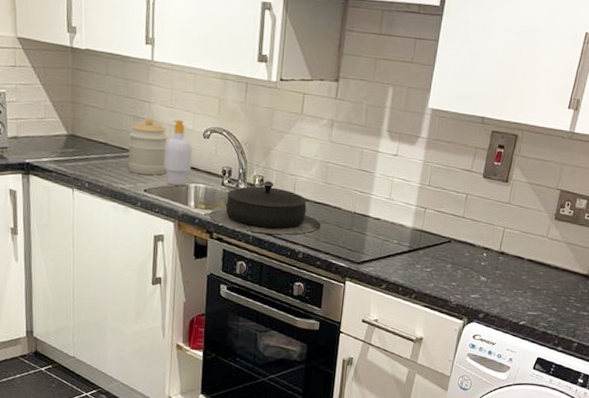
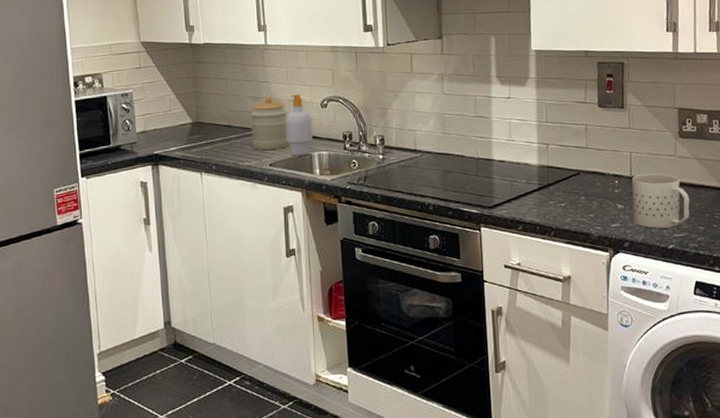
cooking pot: present [209,181,321,235] -> none [335,139,446,192]
mug: none [492,250,550,306] -> present [631,173,690,229]

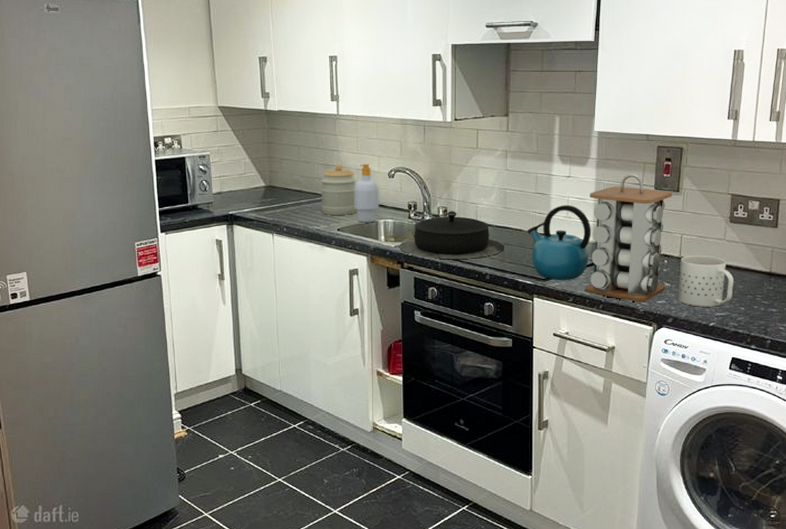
cooking pot: none [335,139,446,192] -> present [399,211,504,260]
kettle: none [470,126,537,208] -> present [528,204,591,280]
spice rack: none [532,92,619,227] -> present [585,174,673,302]

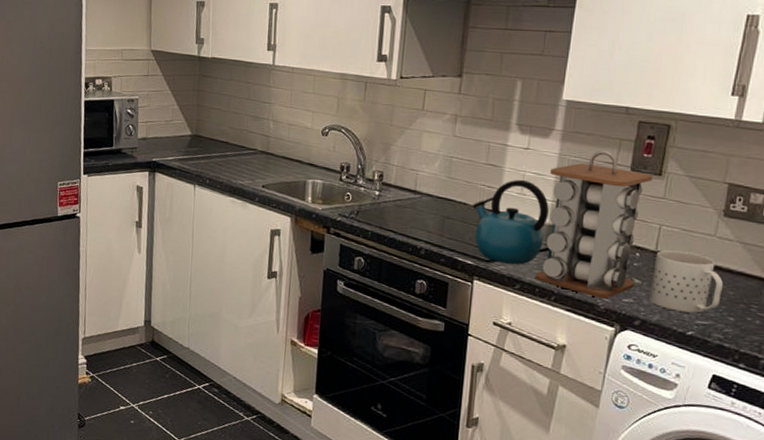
jar: present [321,164,357,215] -> none [246,117,287,172]
soap bottle: present [353,164,379,223] -> none [282,118,311,182]
cooking pot: present [399,211,504,260] -> none [326,176,445,231]

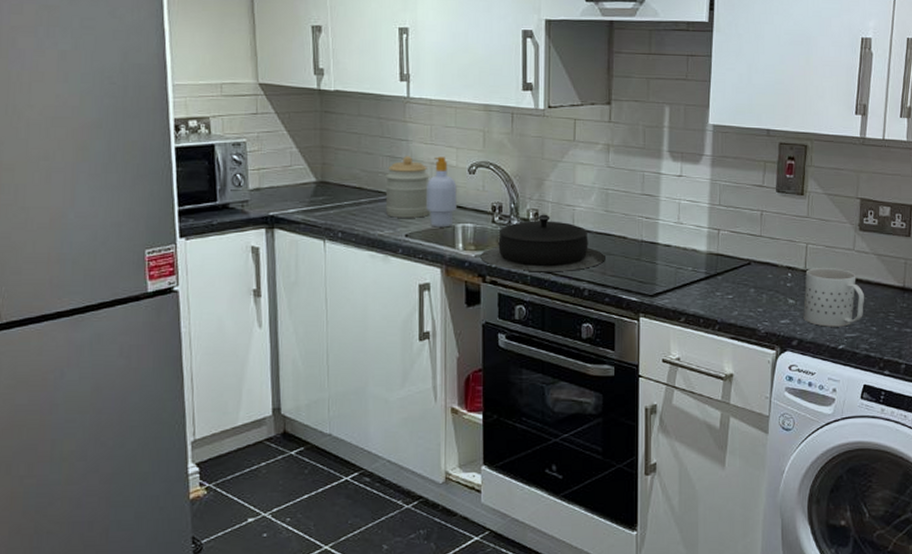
jar: none [246,117,287,172] -> present [385,156,430,218]
soap bottle: none [282,118,311,182] -> present [425,156,457,228]
cooking pot: none [326,176,445,231] -> present [480,214,605,272]
kettle: present [473,179,549,265] -> none [633,208,706,296]
spice rack: present [535,151,654,299] -> none [698,174,797,322]

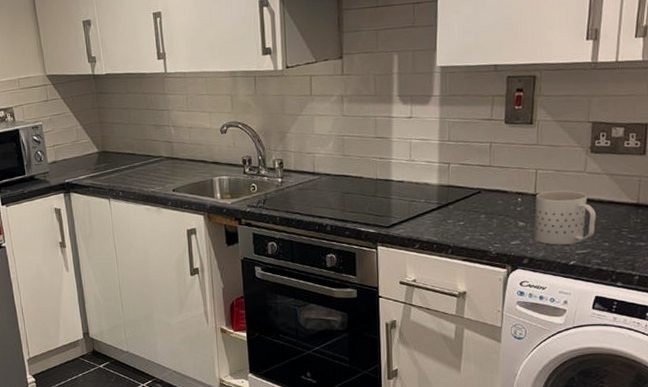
jar: present [385,156,430,218] -> none [153,123,191,176]
soap bottle: present [425,156,457,228] -> none [186,121,213,182]
cooking pot: present [480,214,605,272] -> none [236,162,344,213]

